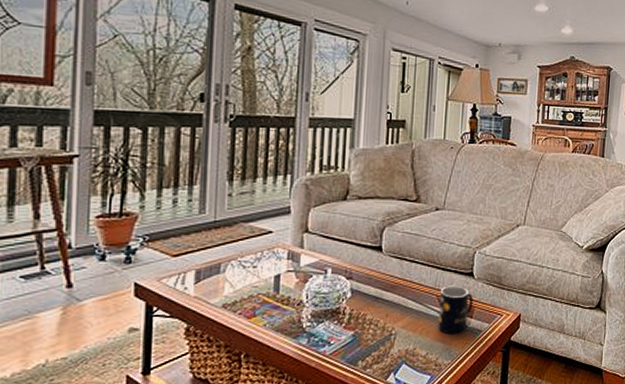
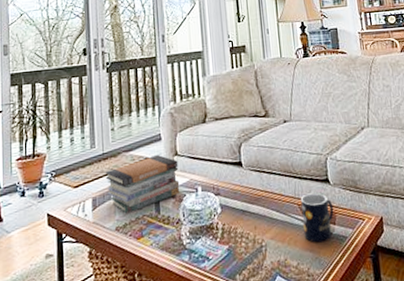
book stack: none [215,230,308,291] -> present [105,155,180,214]

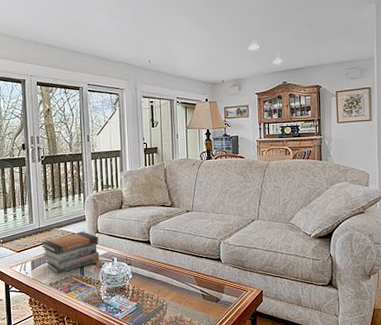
mug: present [300,192,334,243] -> none [196,268,223,306]

